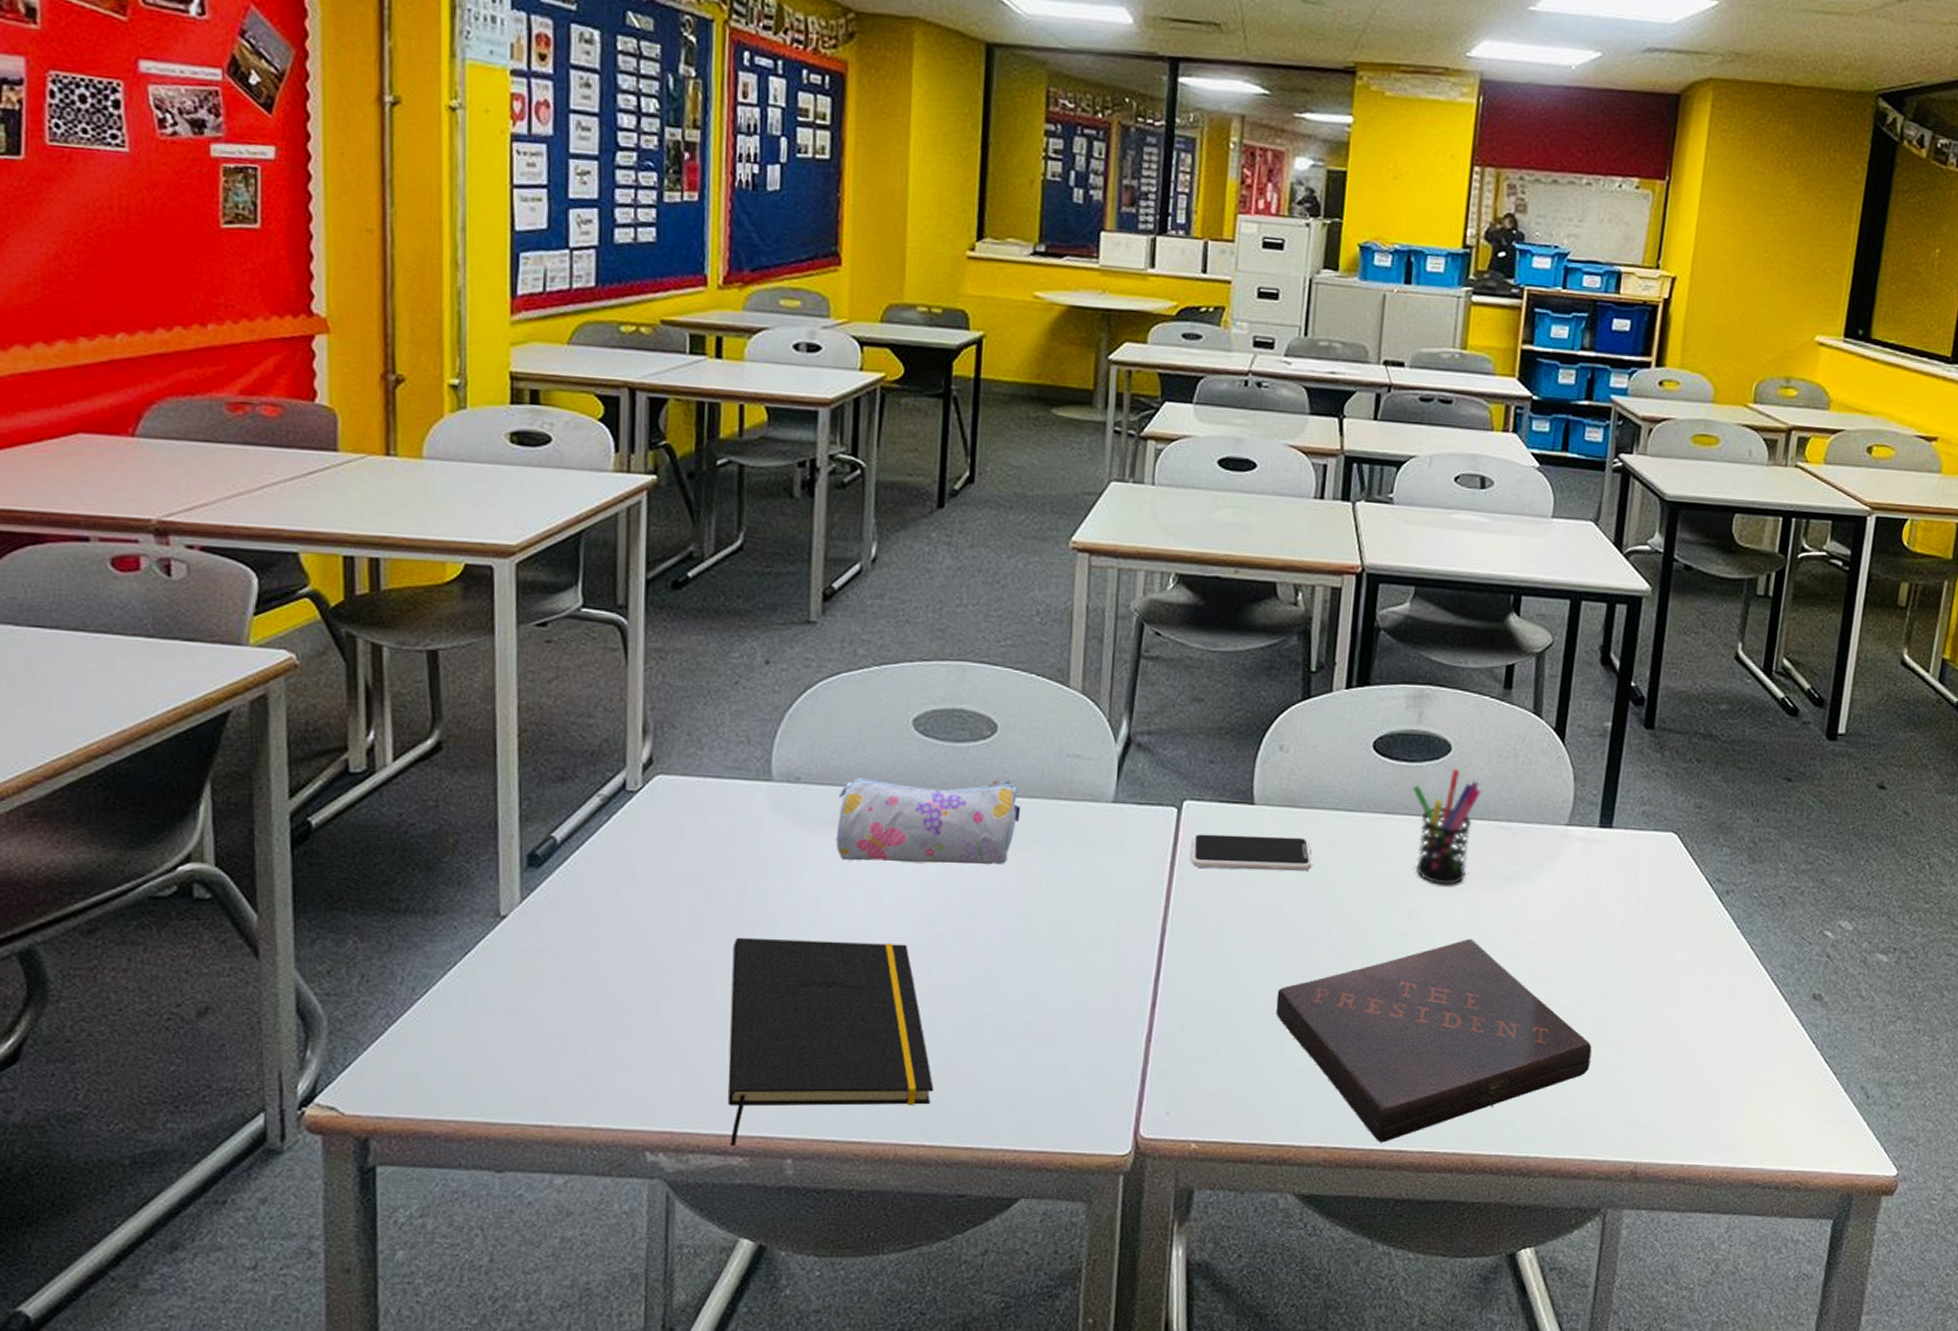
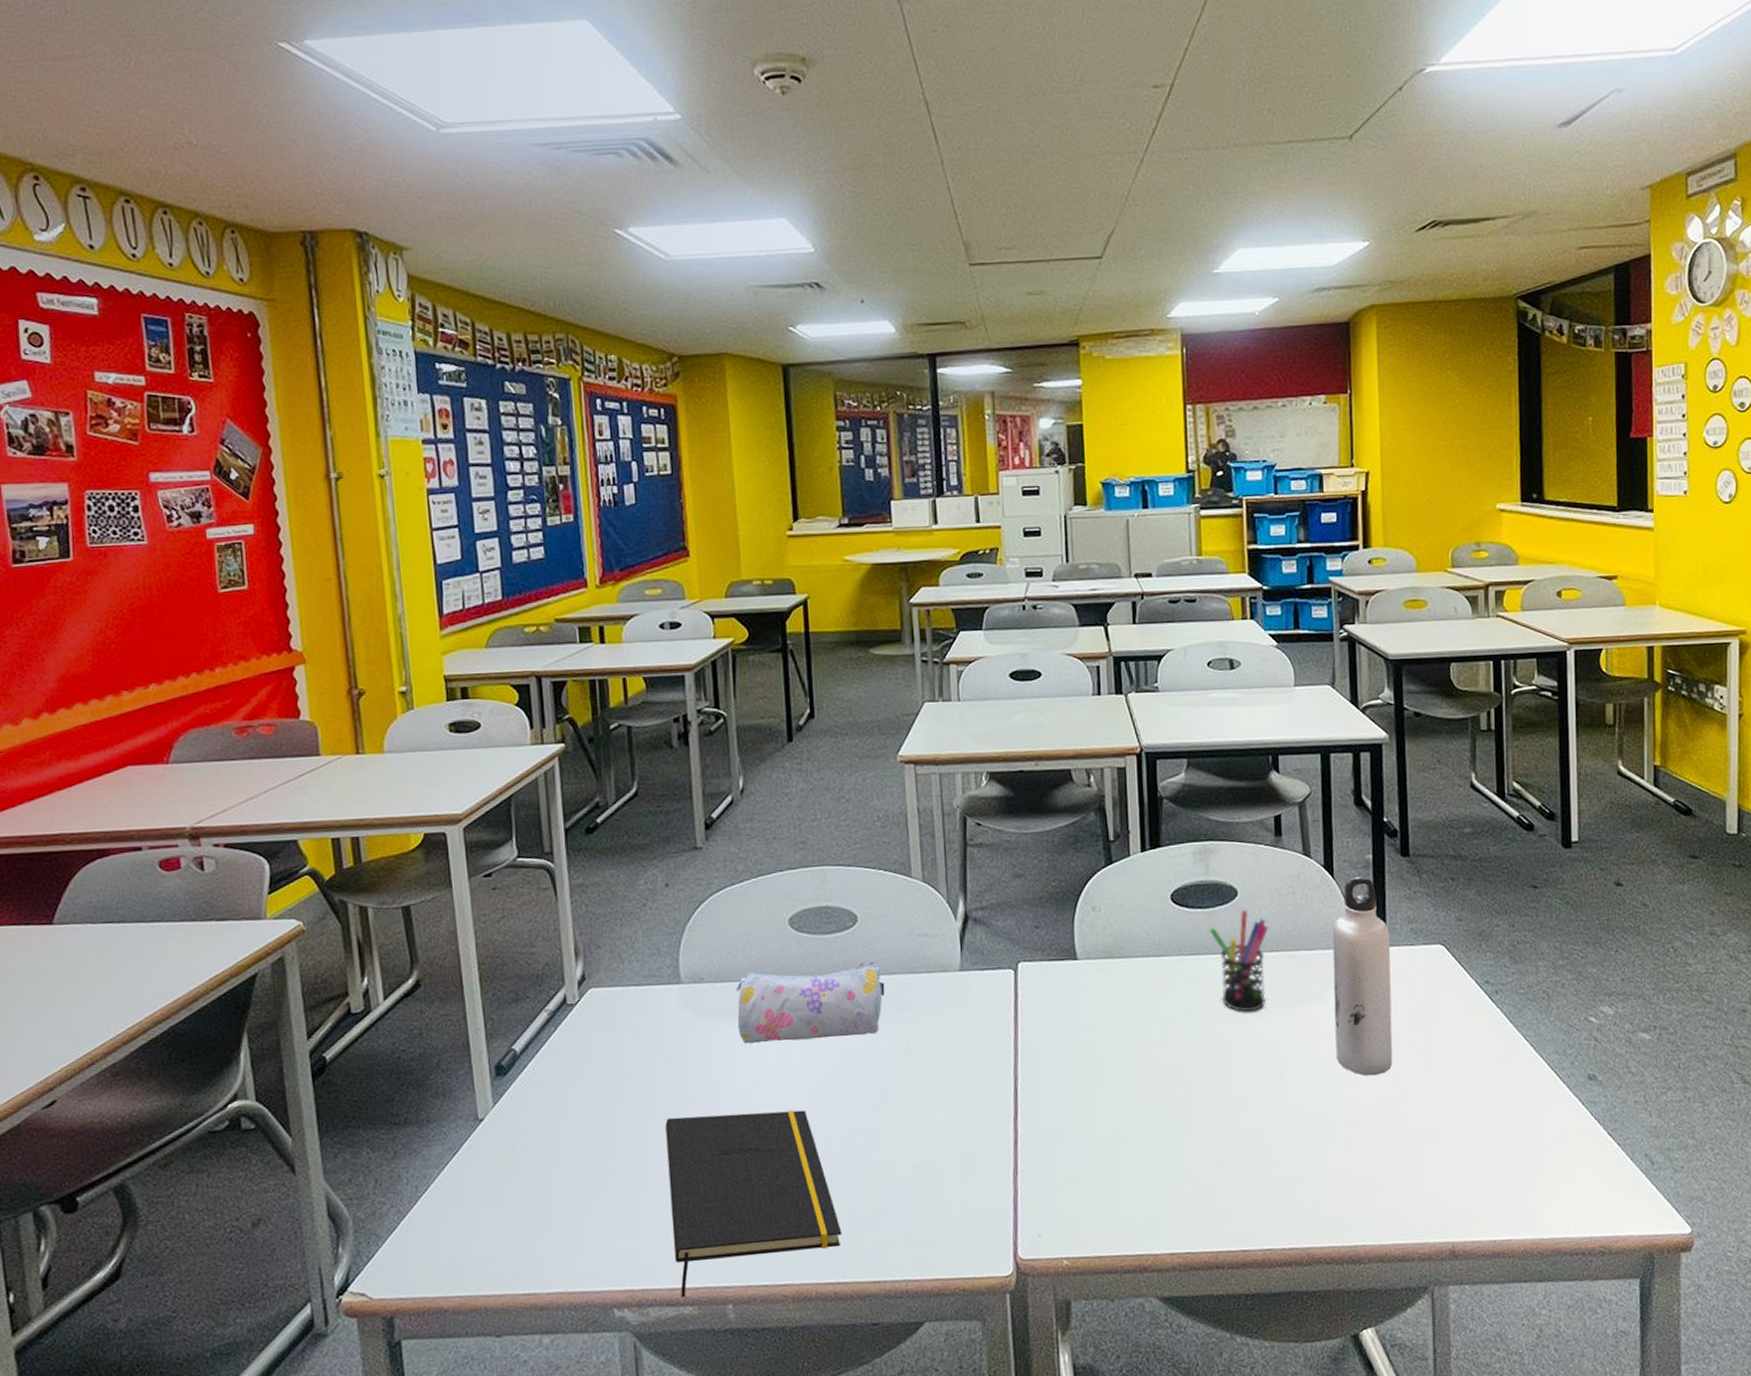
smartphone: present [1190,834,1313,872] -> none [1029,983,1134,1019]
book: present [1275,938,1592,1143] -> none [1119,1056,1399,1245]
water bottle: none [1536,745,1618,971] -> present [1332,876,1393,1076]

